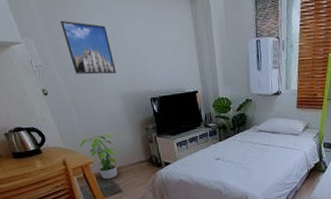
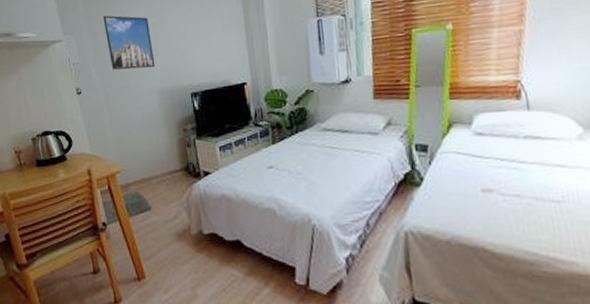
potted plant: present [80,134,118,179] -> none [108,137,148,192]

